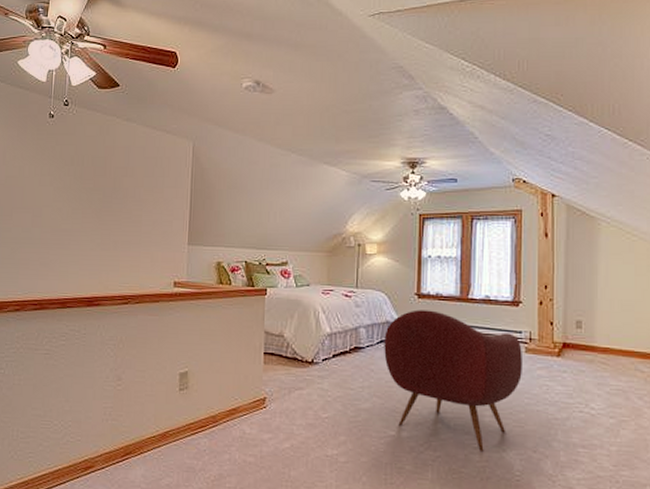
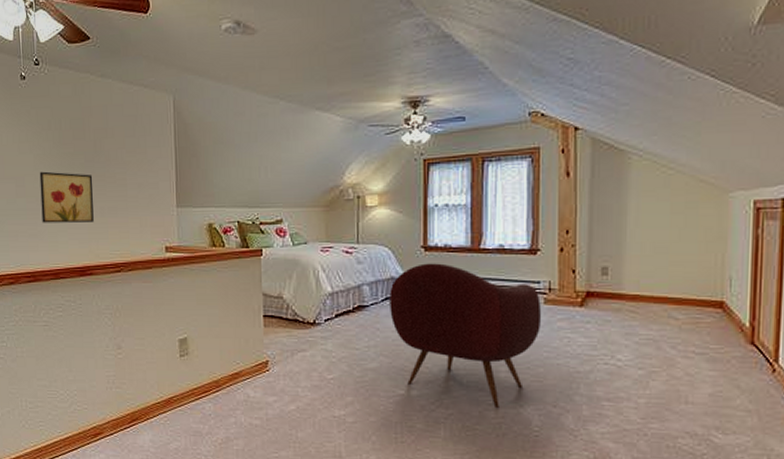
wall art: none [55,204,109,254] -> present [39,171,94,223]

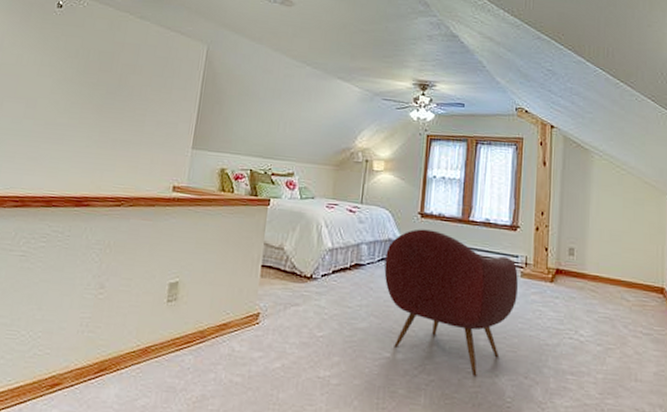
wall art: present [39,171,94,223] -> none [46,96,111,153]

